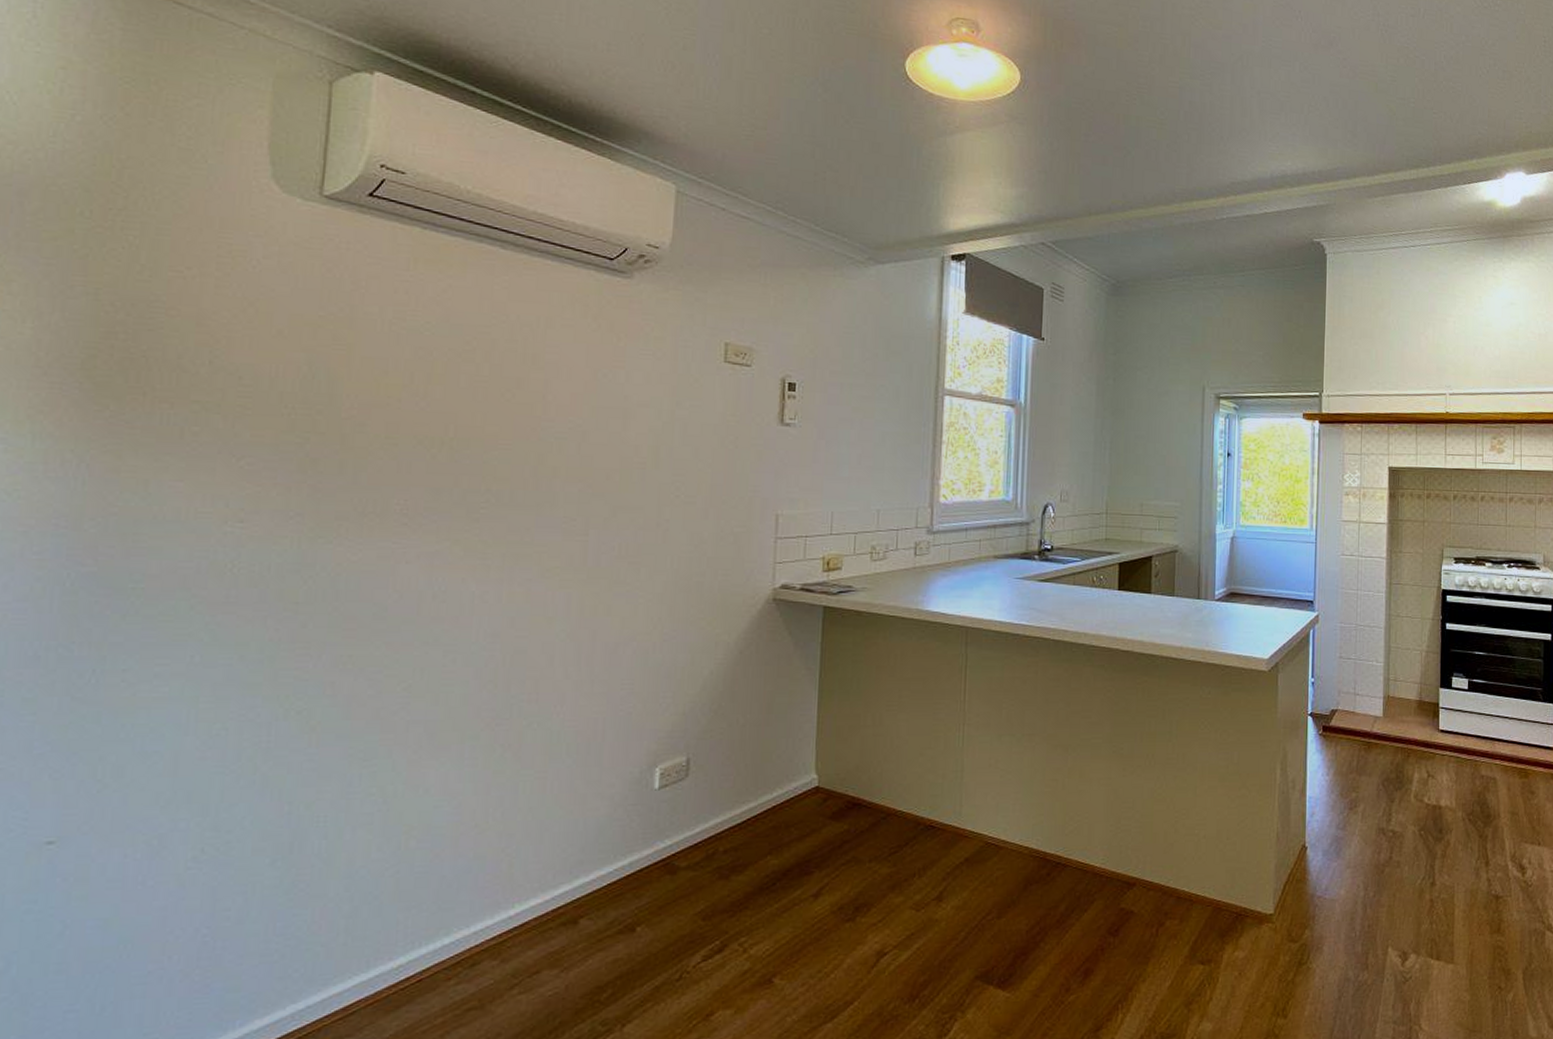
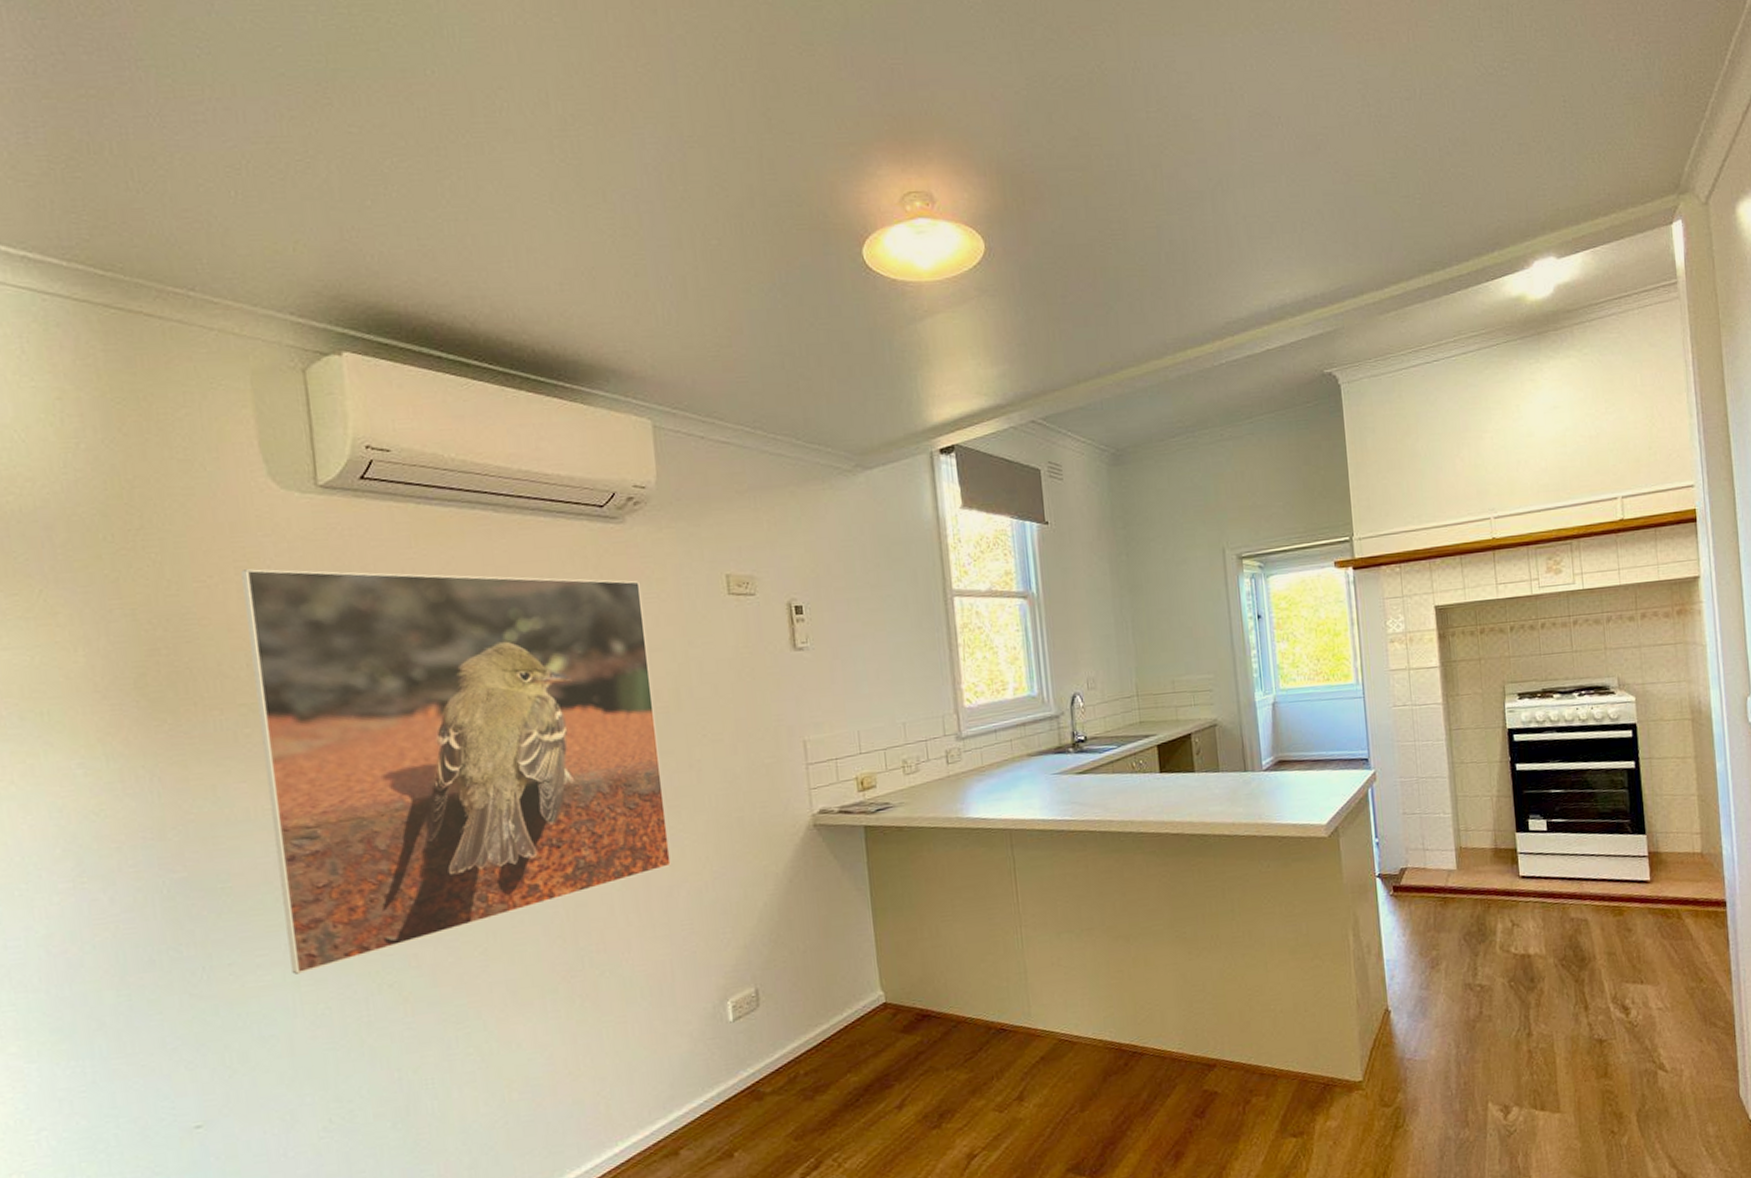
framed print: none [192,266,639,689] -> present [241,569,673,974]

